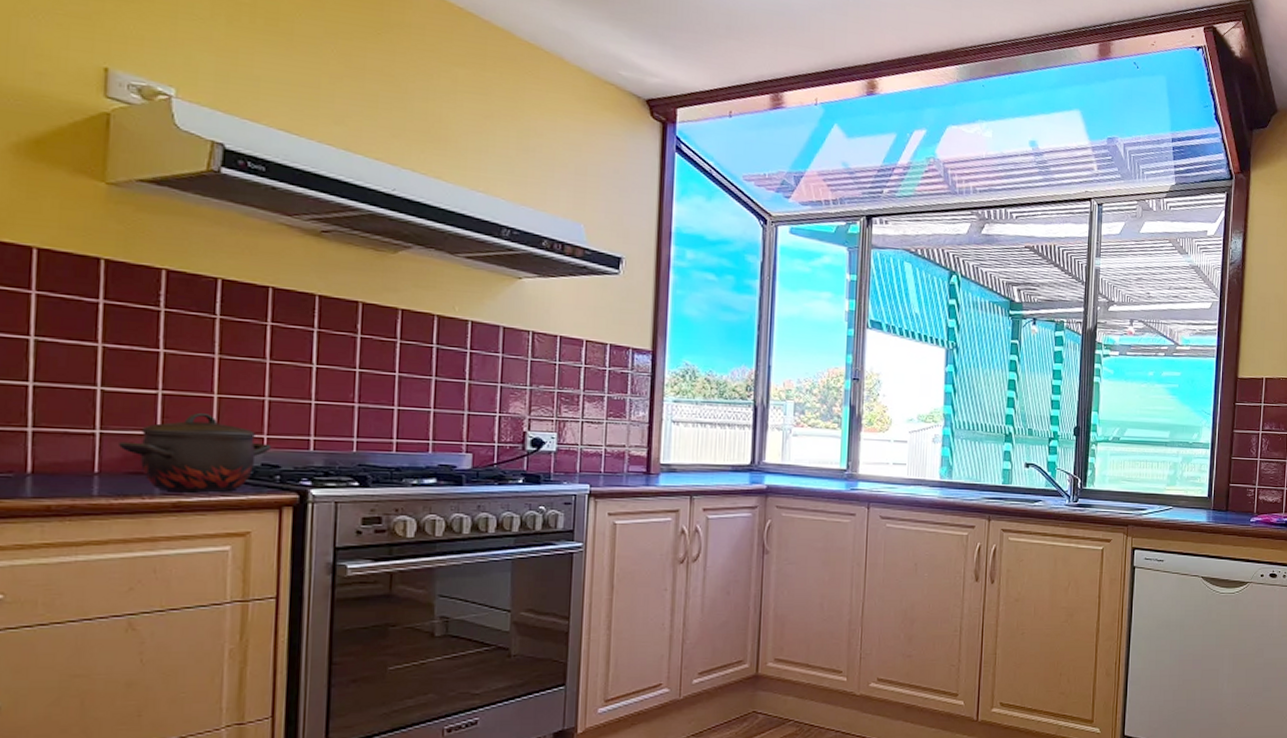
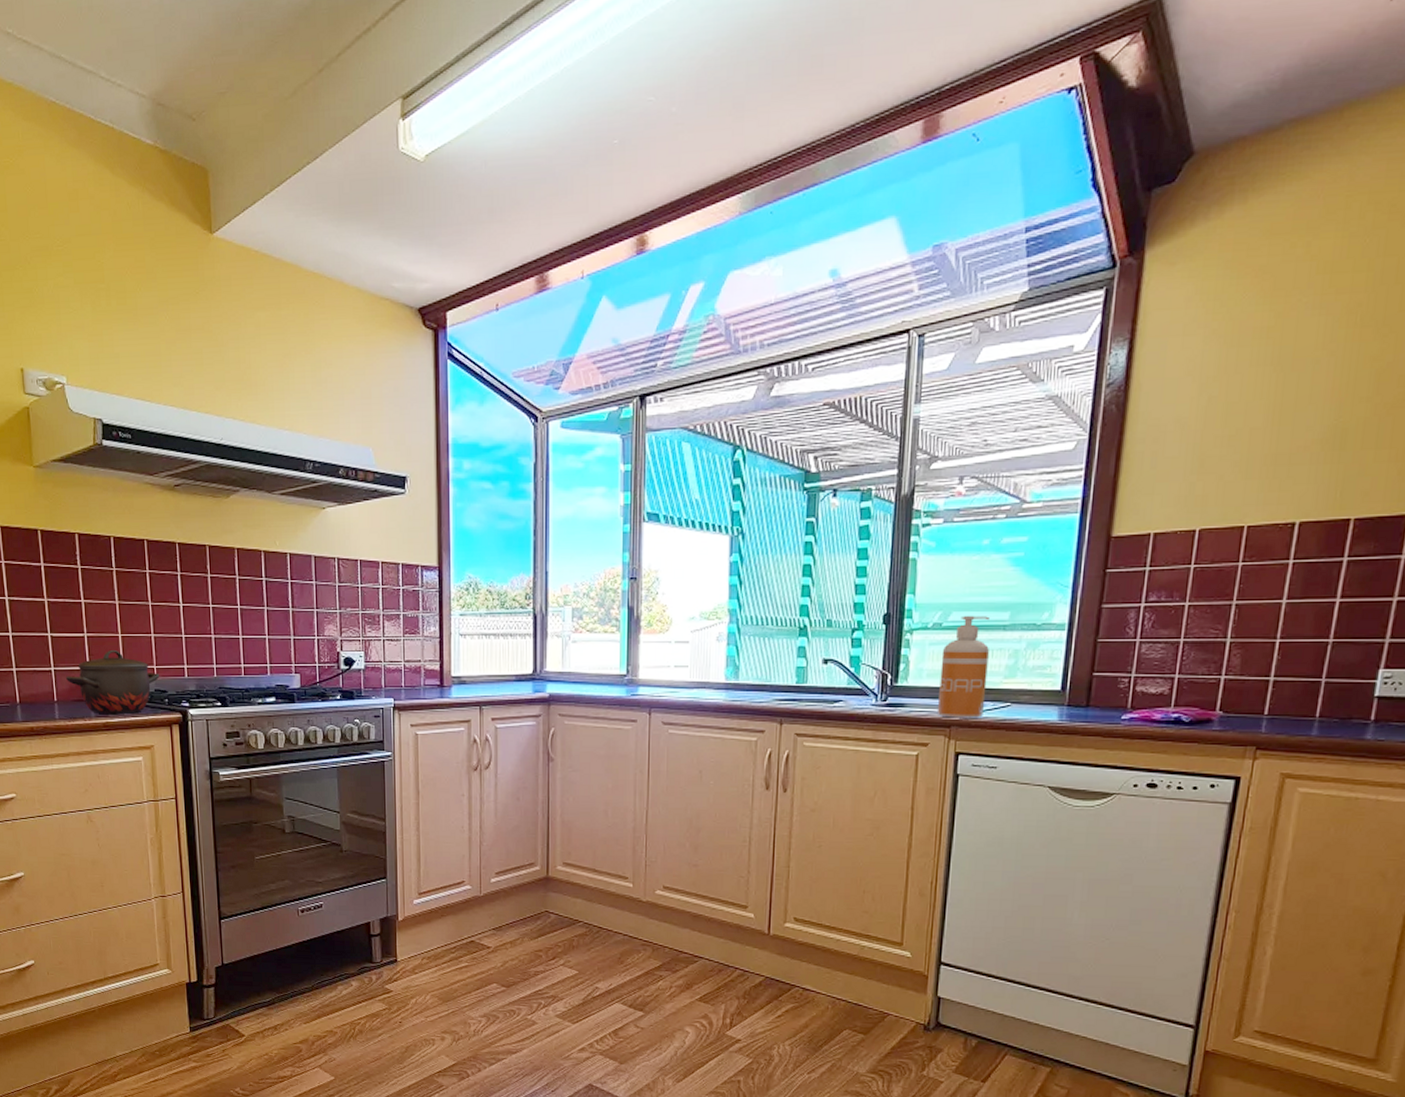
soap dispenser: none [1117,432,1155,519] -> present [936,615,989,718]

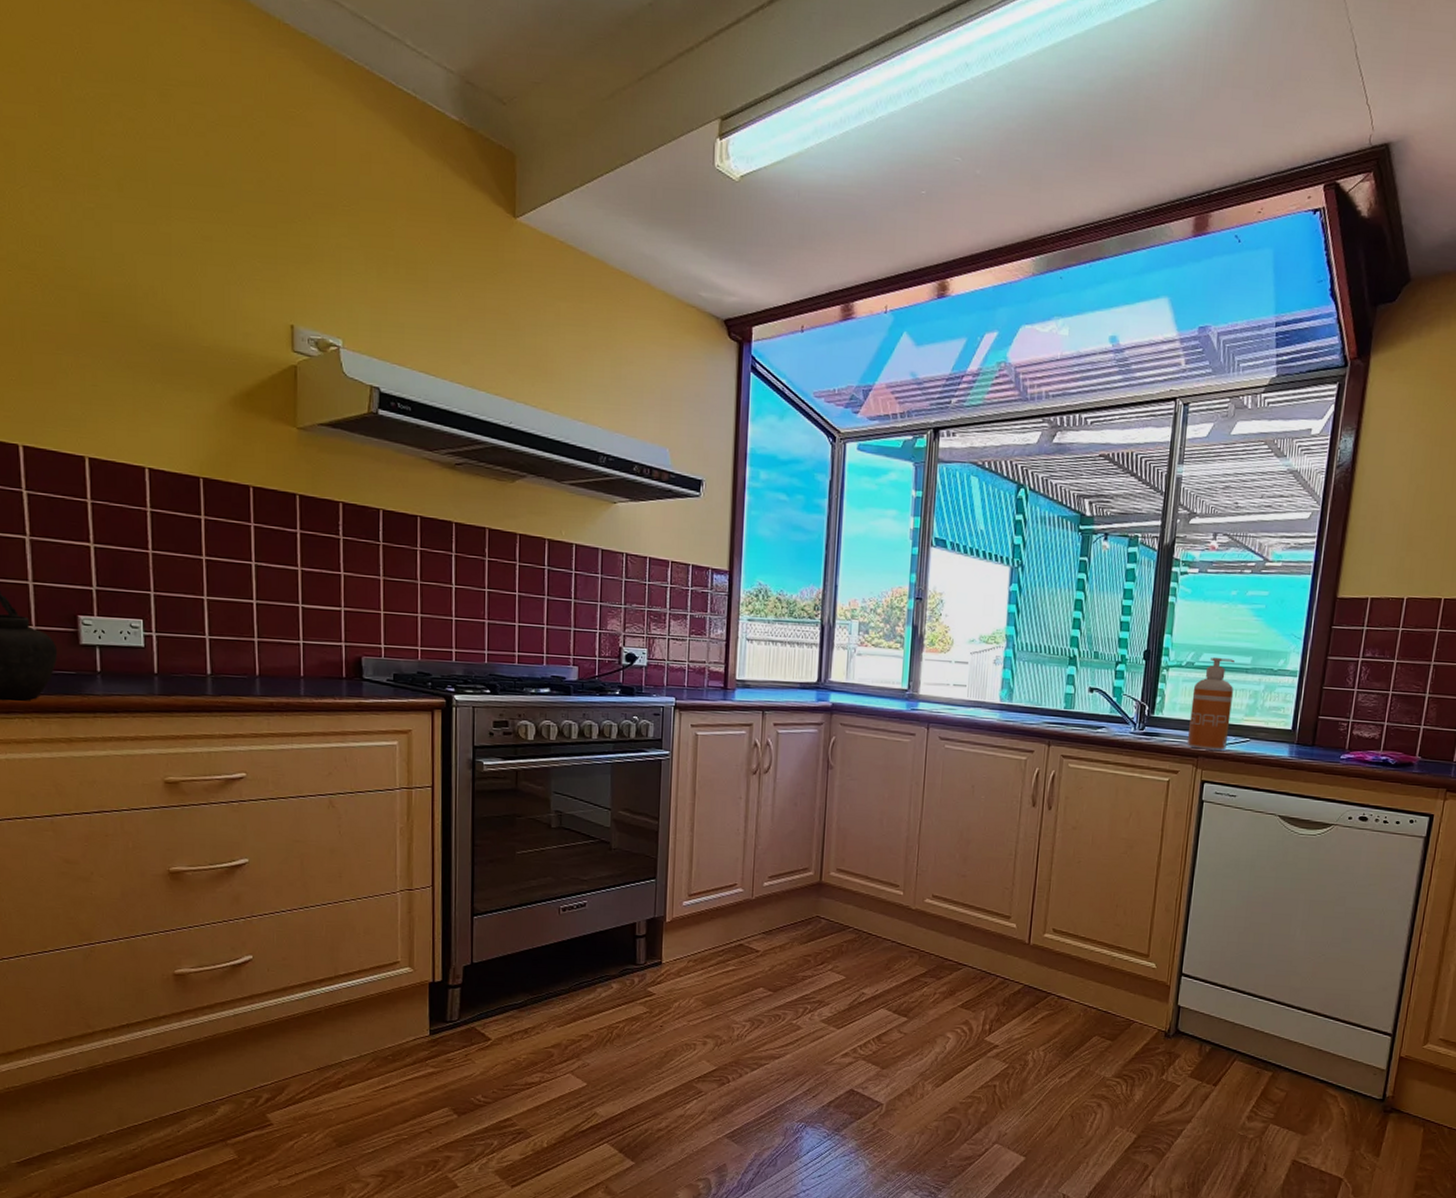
cooking pot: present [66,649,160,714] -> none [317,626,424,695]

